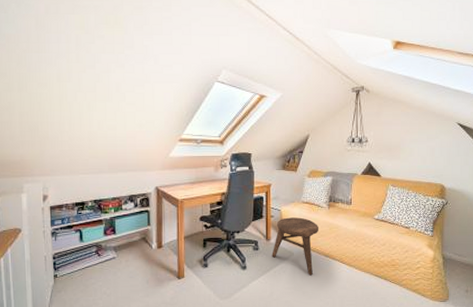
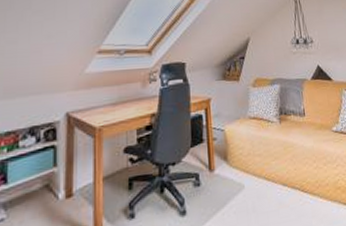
stool: present [272,217,319,276] -> none [217,137,272,214]

